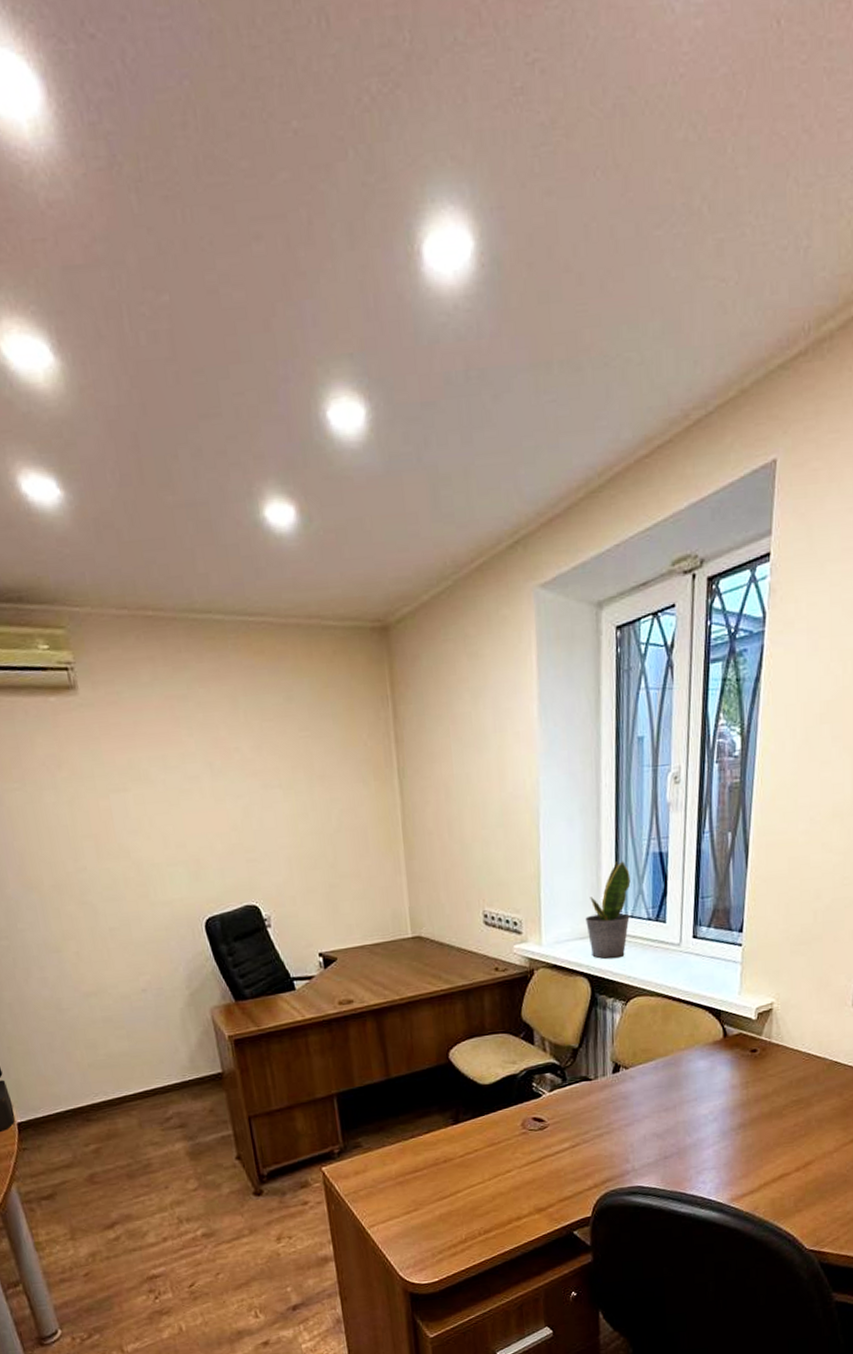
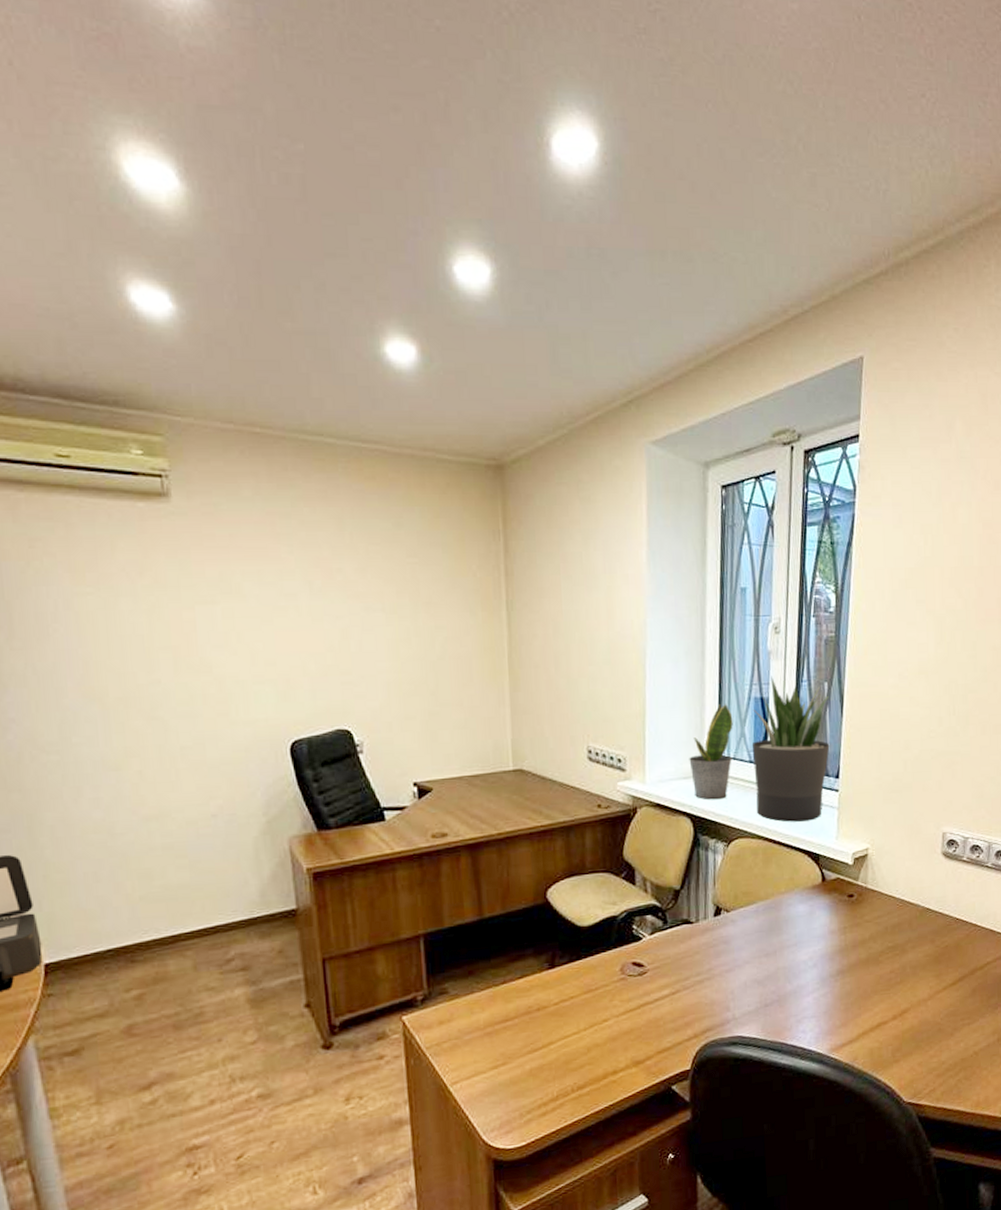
planter: none [650,829,733,979] -> present [751,676,830,822]

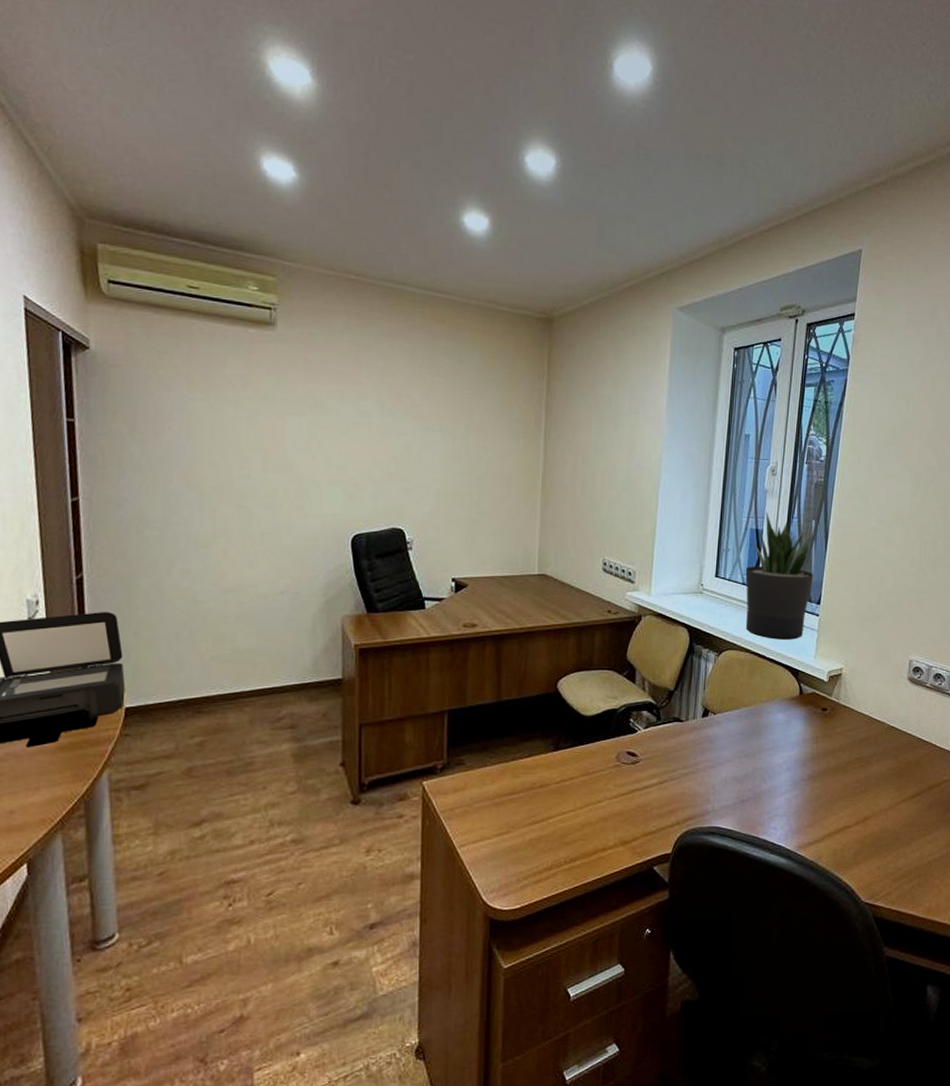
potted plant: present [689,704,733,800] -> none [690,532,731,615]

